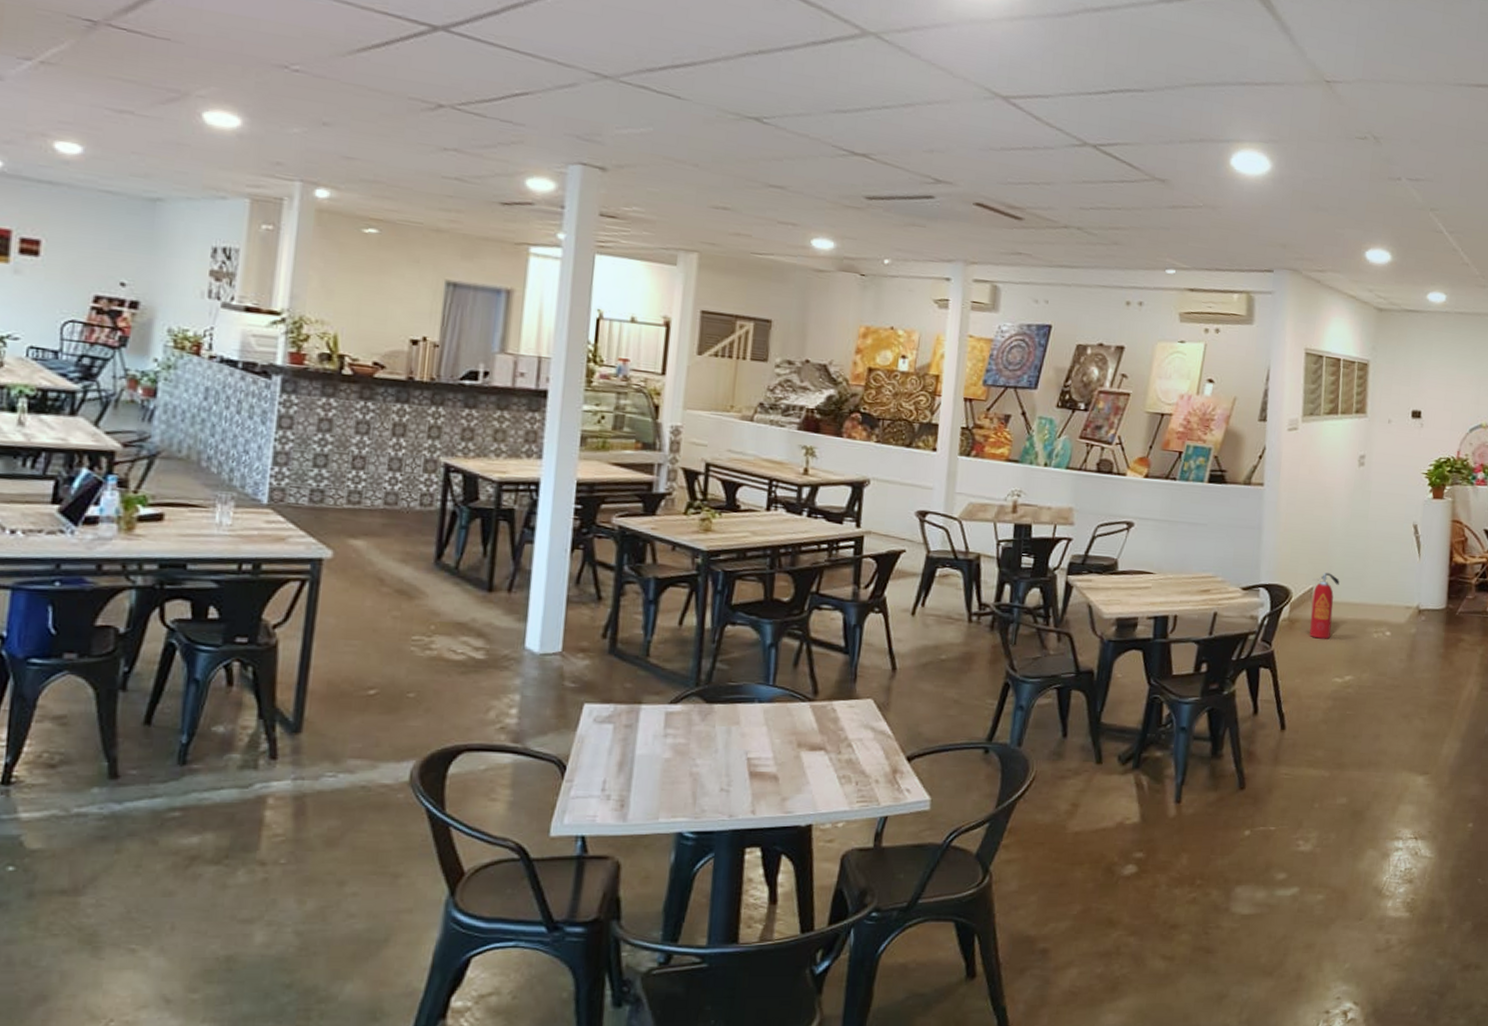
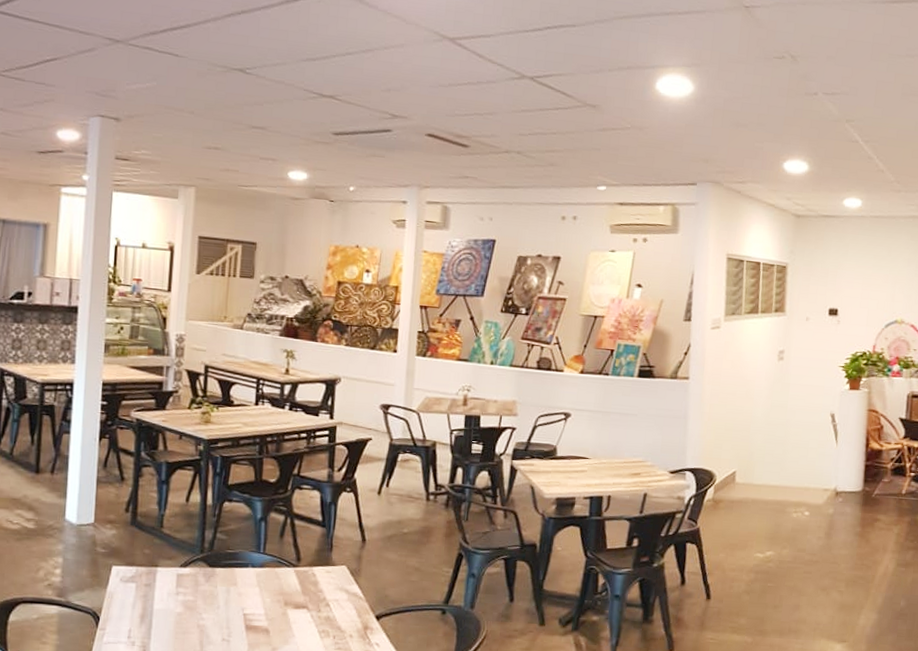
fire extinguisher: present [1309,573,1340,639] -> none [732,458,761,518]

